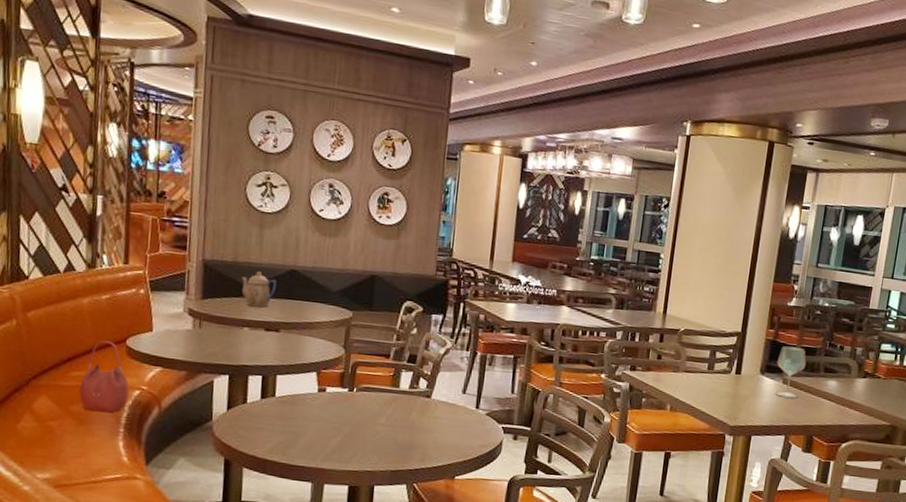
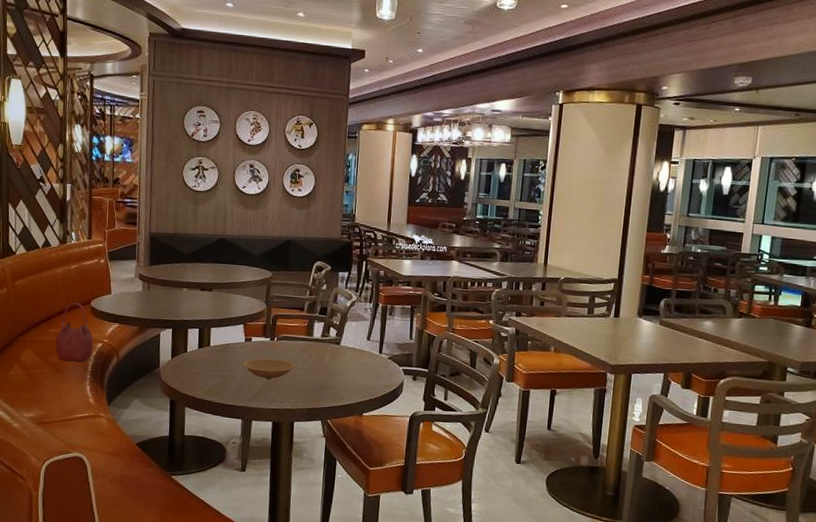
teapot: present [241,271,277,308] -> none [180,241,210,271]
dish: none [315,411,378,437] -> present [243,358,296,380]
wine glass: present [776,345,806,399] -> none [653,290,682,339]

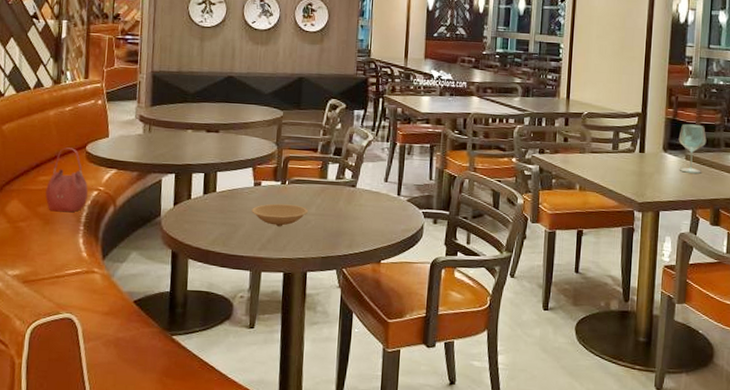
wine glass: none [653,290,682,339] -> present [678,123,707,174]

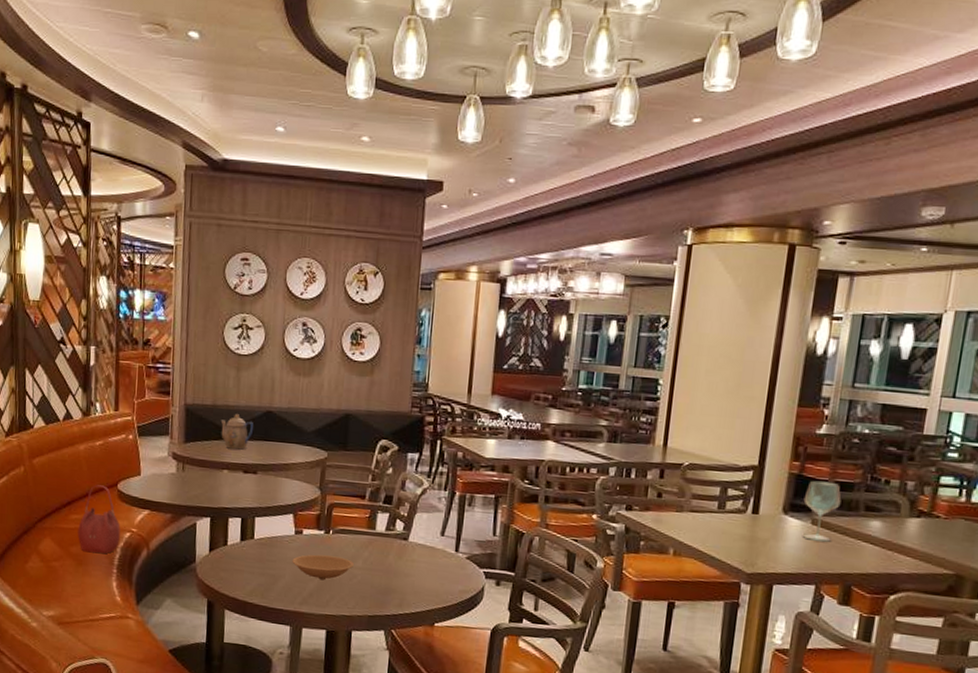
teapot: none [185,79,216,111] -> present [220,414,254,450]

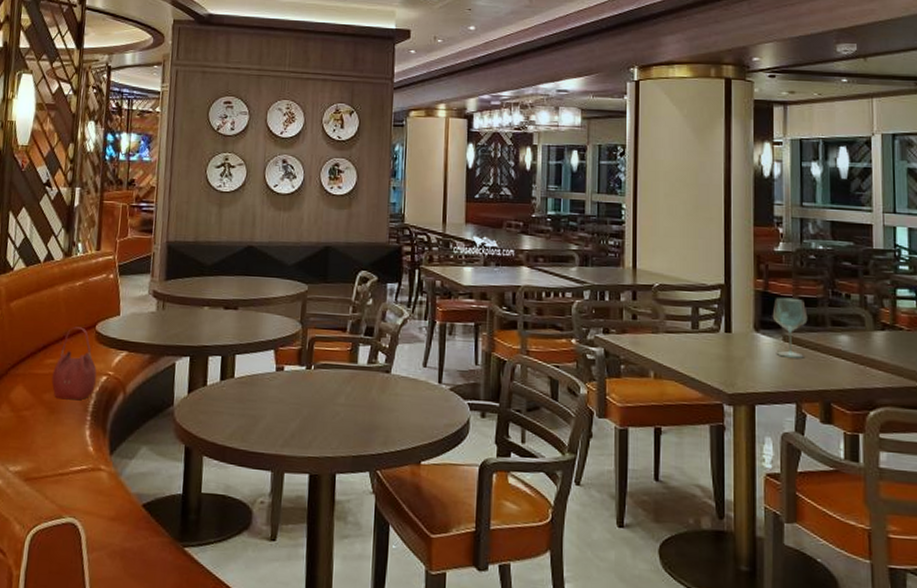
teapot: present [220,414,254,450] -> none [202,250,235,286]
dish: present [292,554,355,581] -> none [273,391,337,420]

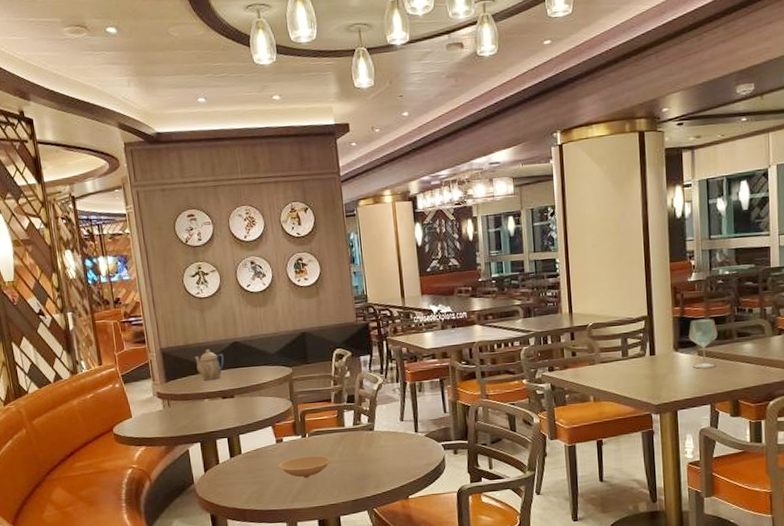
handbag: present [51,327,97,400] -> none [84,432,124,493]
teapot: none [202,250,235,286] -> present [194,349,225,380]
dish: none [273,391,337,420] -> present [278,455,332,478]

